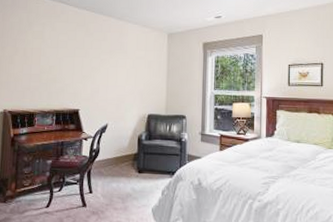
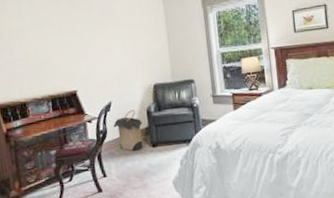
laundry hamper: none [106,135,133,174] -> present [113,110,143,151]

